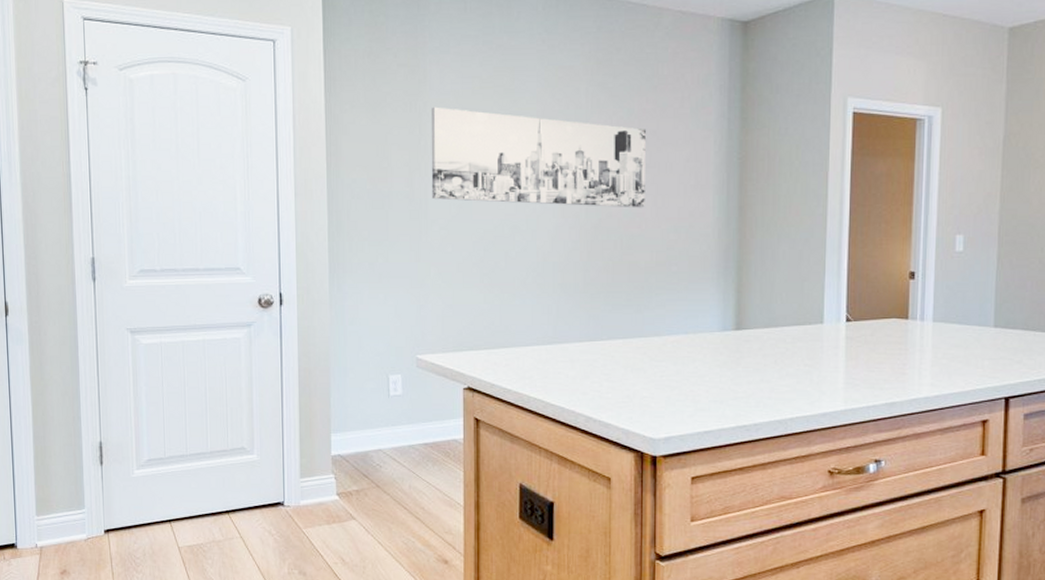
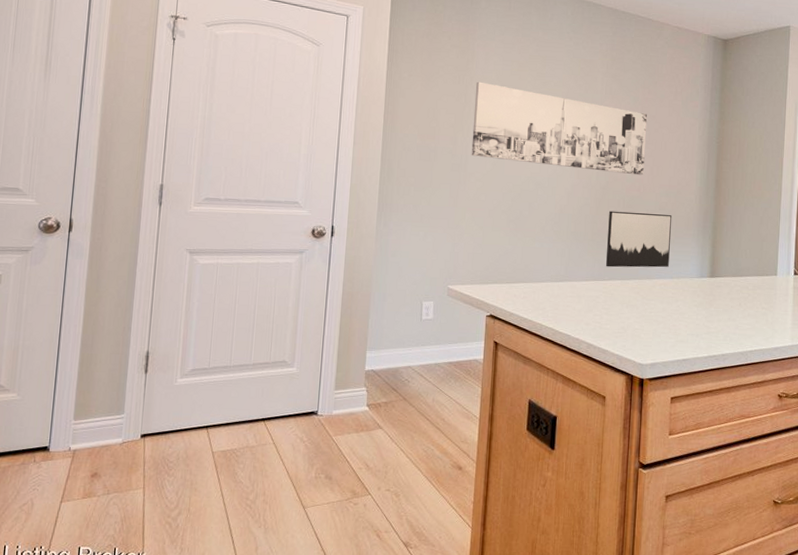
wall art: none [602,254,684,324] -> present [605,211,672,268]

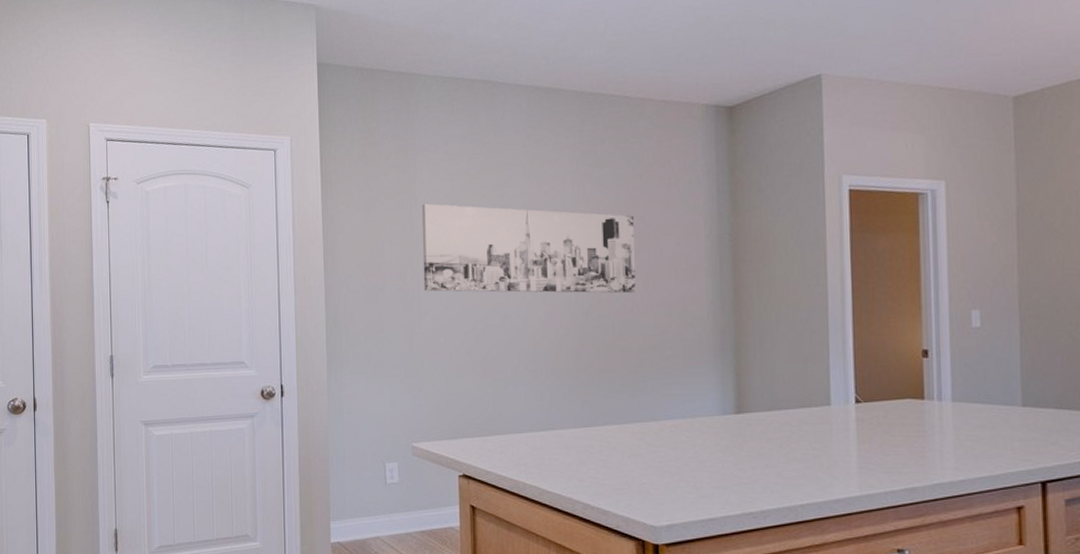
wall art: present [605,211,672,268] -> none [596,339,679,410]

